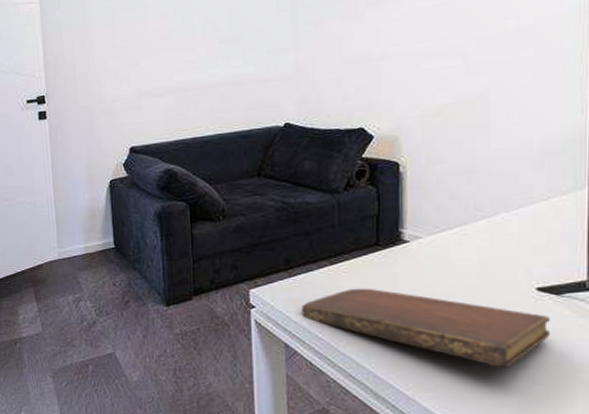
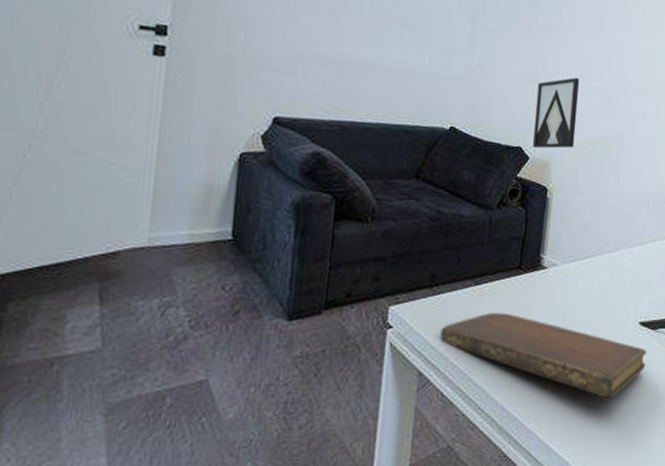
wall art: none [374,42,426,126] -> present [532,77,579,149]

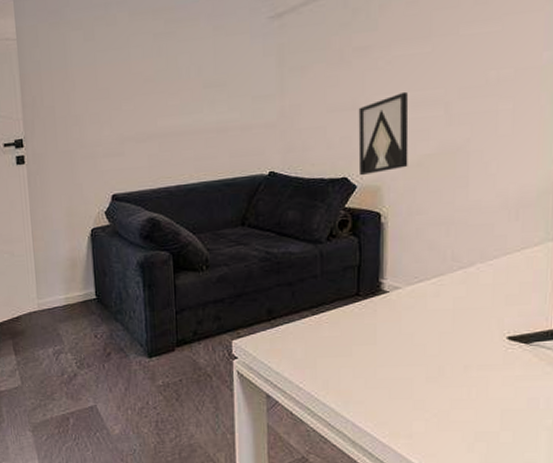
notebook: present [440,312,647,399] -> none [283,338,520,415]

